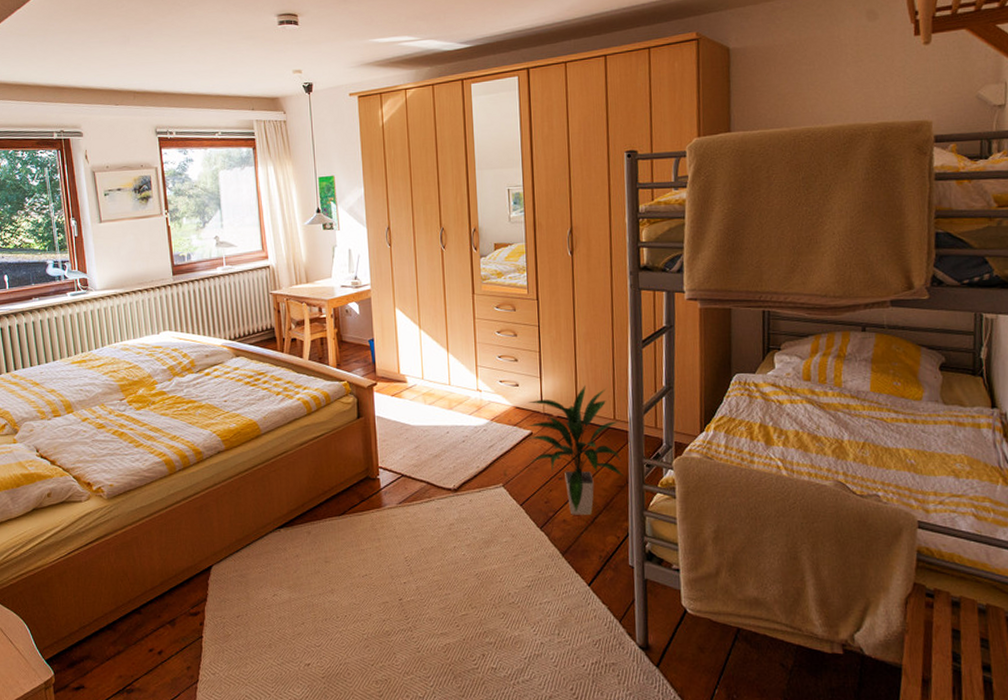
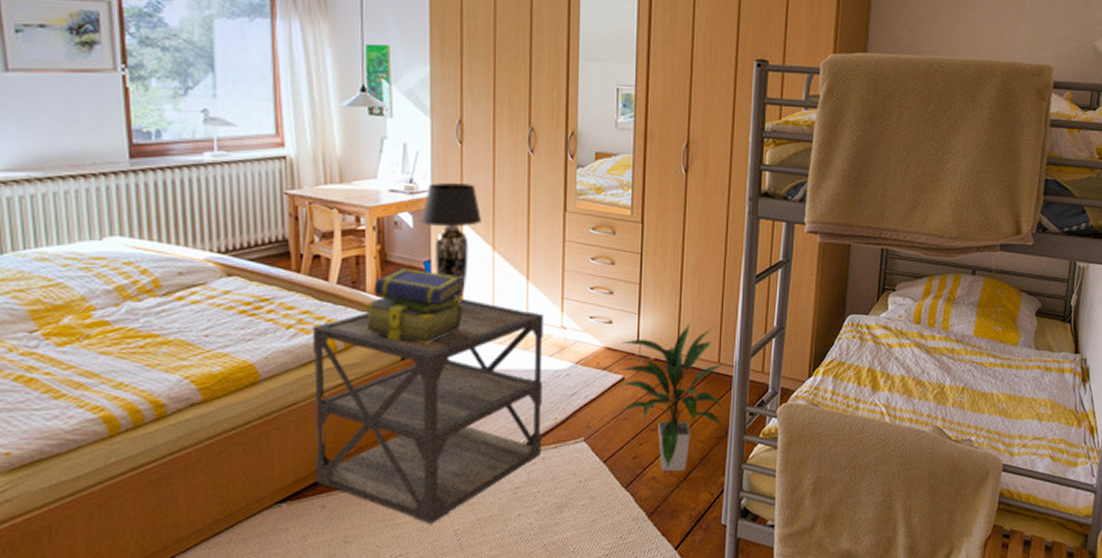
side table: none [294,368,468,551] -> present [312,298,544,524]
stack of books: none [328,346,400,406] -> present [363,268,463,344]
table lamp: none [364,277,410,373] -> present [421,183,483,304]

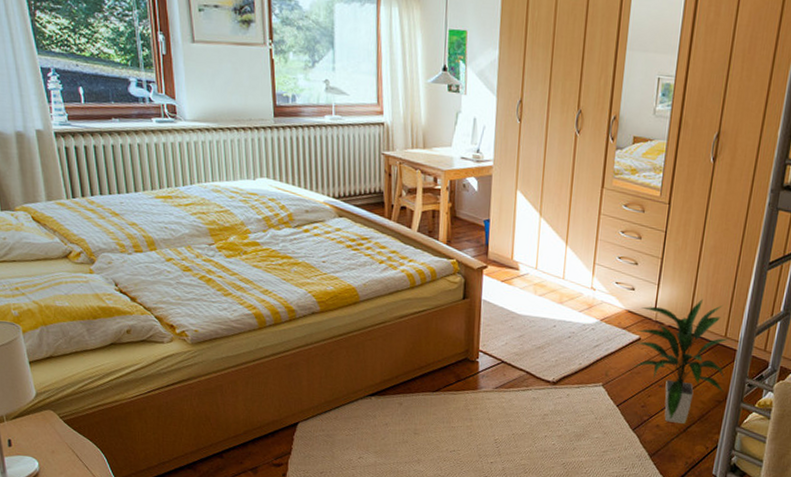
side table: present [312,298,544,524] -> none [396,254,577,432]
stack of books: present [363,268,463,344] -> none [435,224,514,289]
table lamp: present [421,183,483,304] -> none [484,154,533,259]

